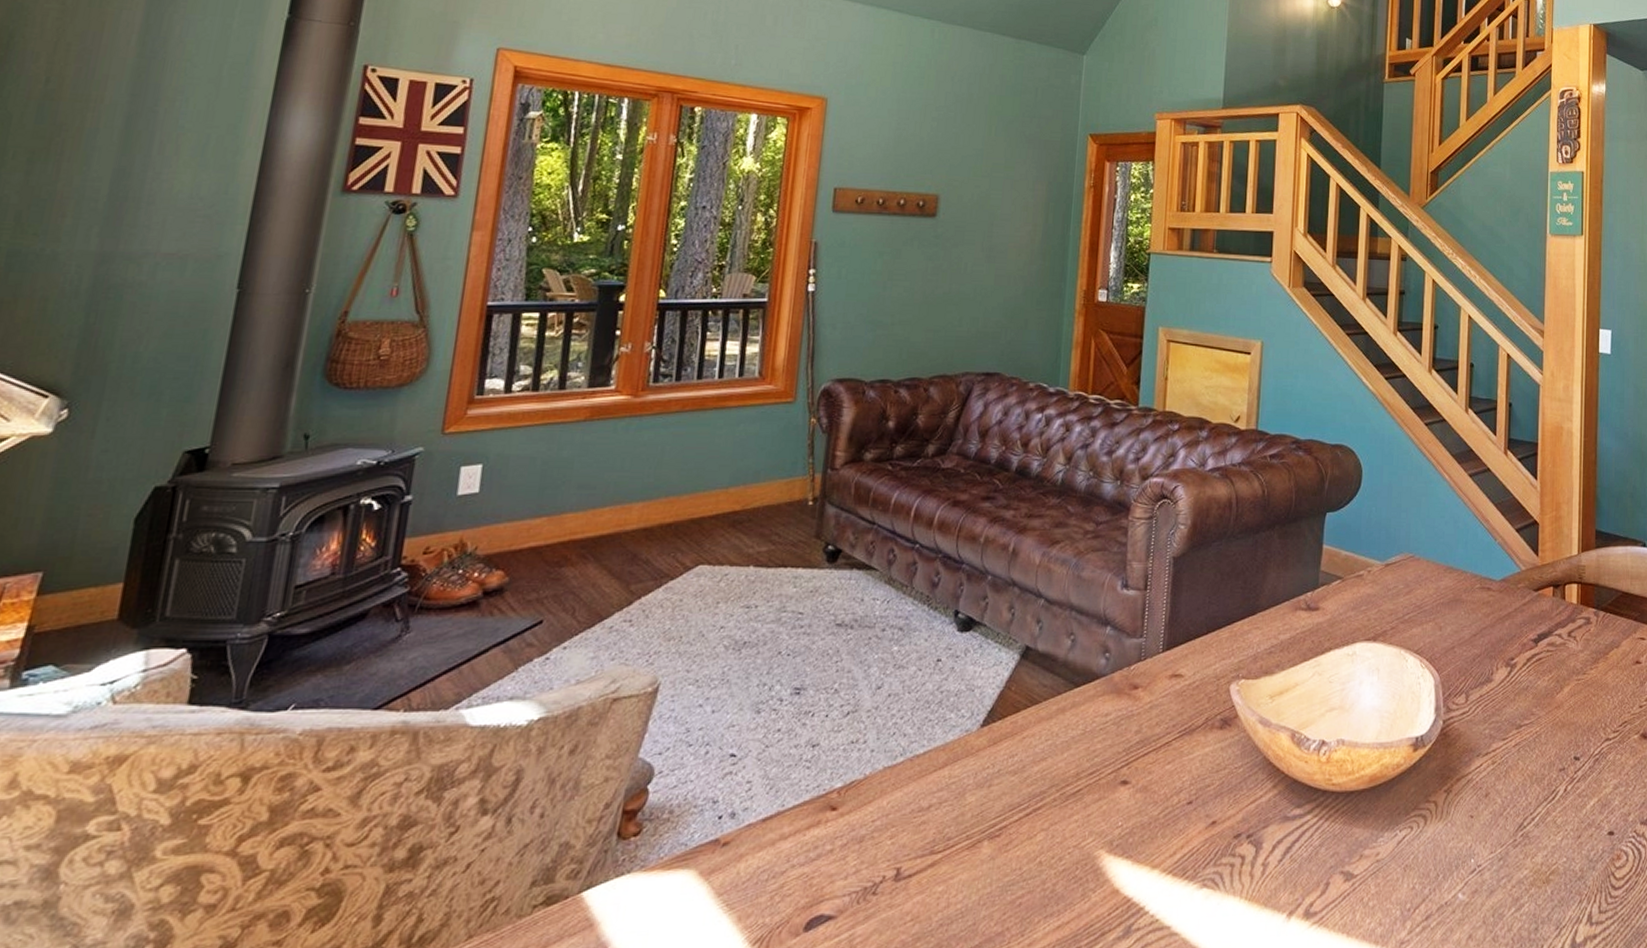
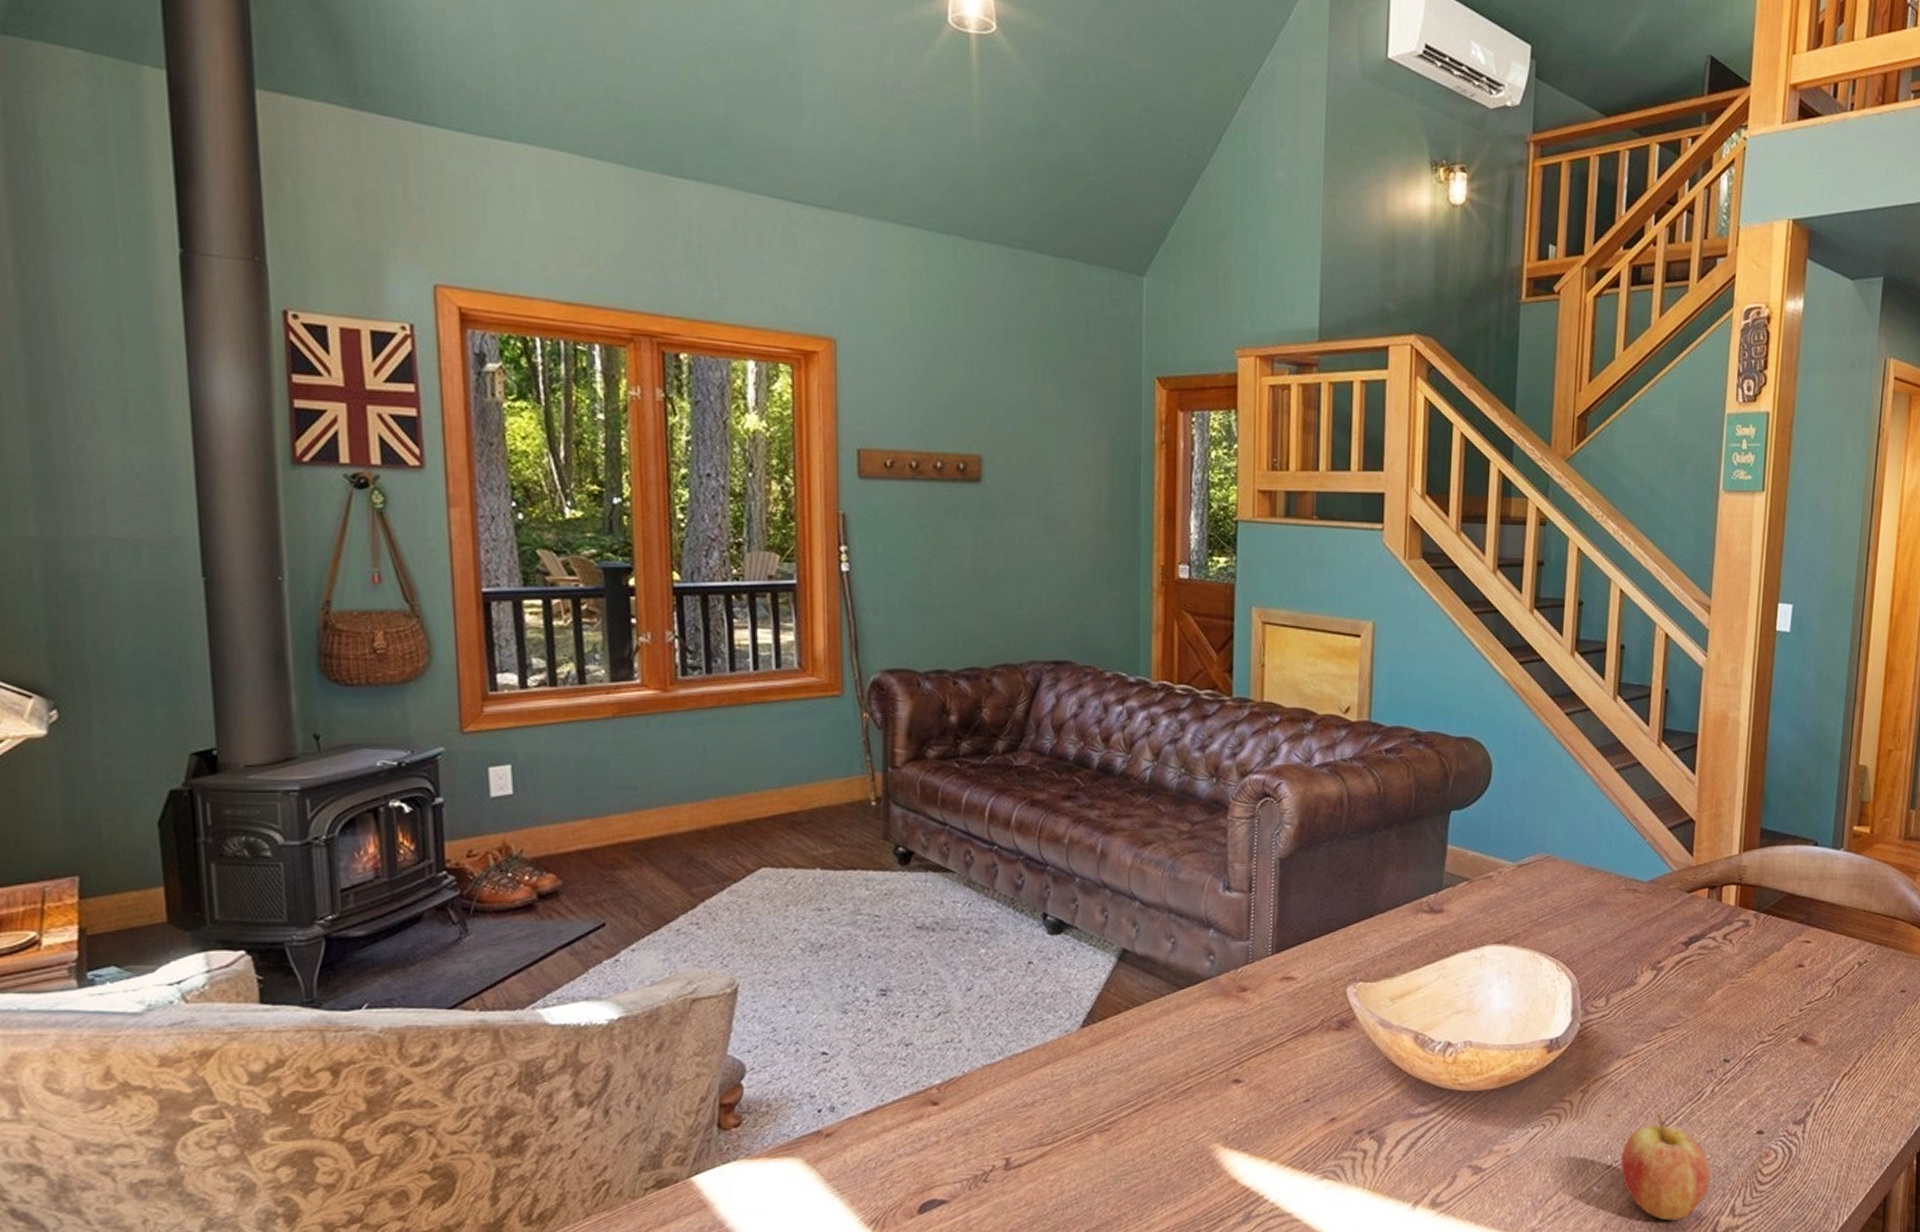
fruit: none [1482,814,1568,931] -> present [1619,1114,1711,1222]

